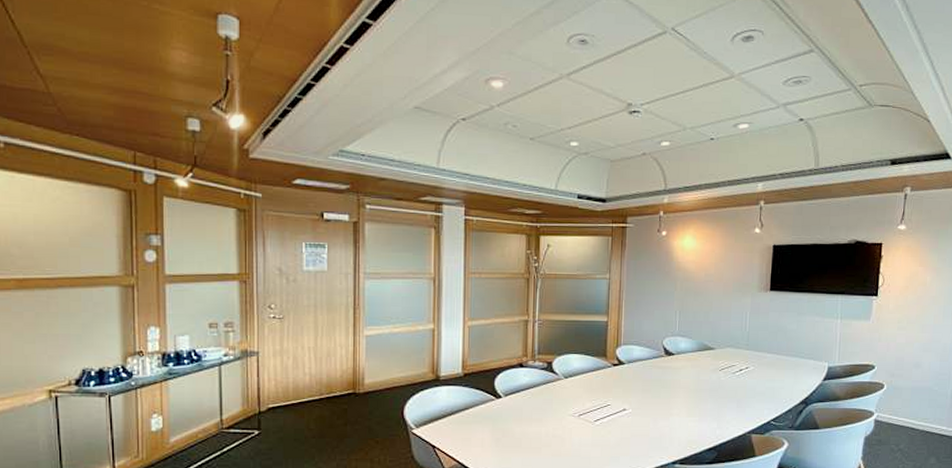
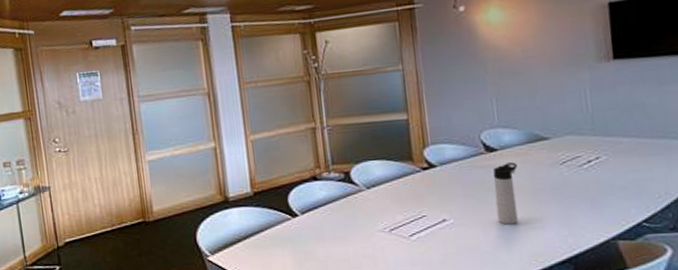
thermos bottle: none [666,366,687,417] -> present [493,162,518,225]

